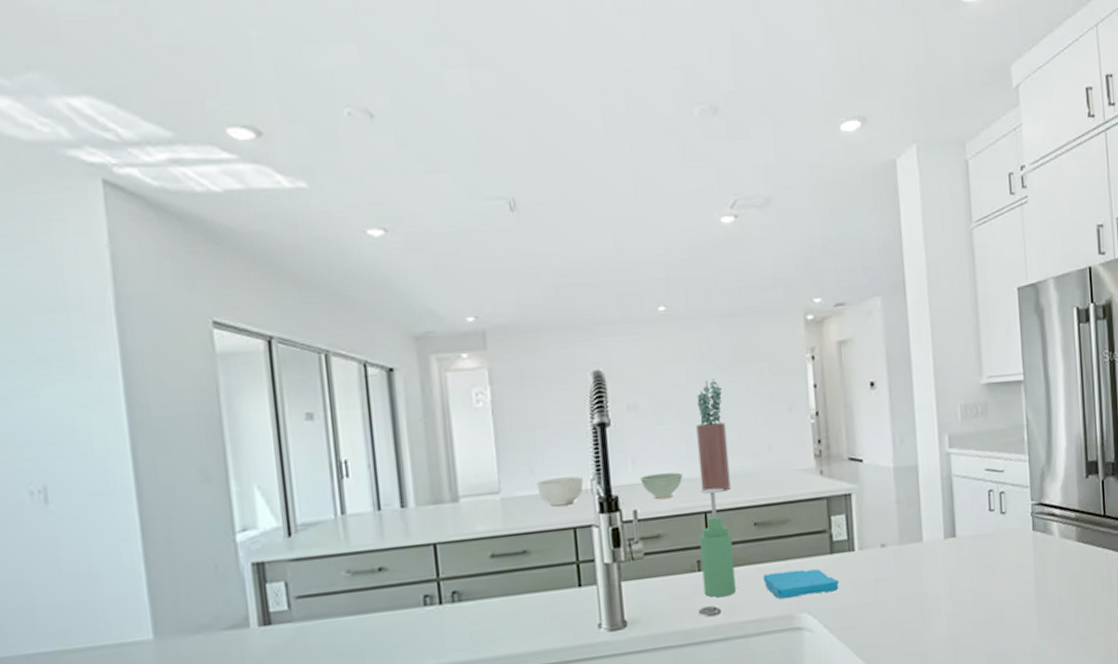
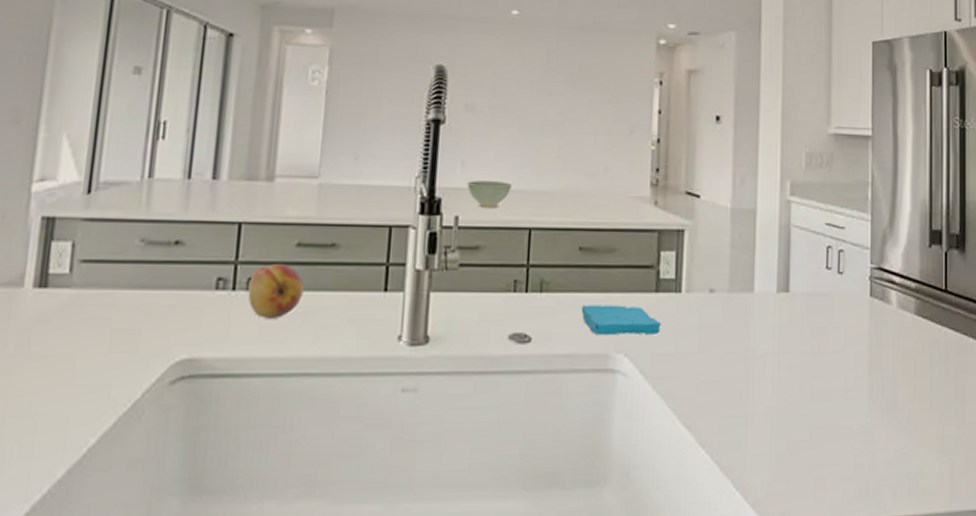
fruit: none [453,575,505,625] -> present [248,264,304,318]
bowl: present [537,476,583,507] -> none [358,170,408,201]
vase: present [696,378,731,492] -> none [529,90,564,209]
soap dispenser: present [699,488,736,597] -> none [516,204,554,324]

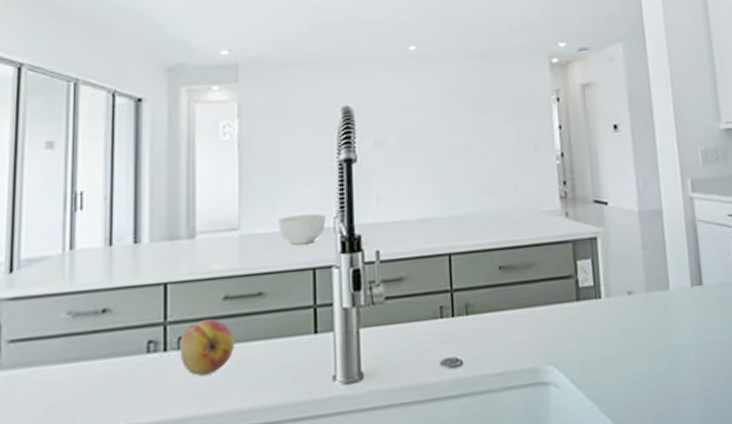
bowl: none [358,170,408,201] -> present [278,213,326,245]
bowl: present [467,180,513,209] -> none [384,211,429,240]
sponge: present [581,305,662,336] -> none [507,317,586,350]

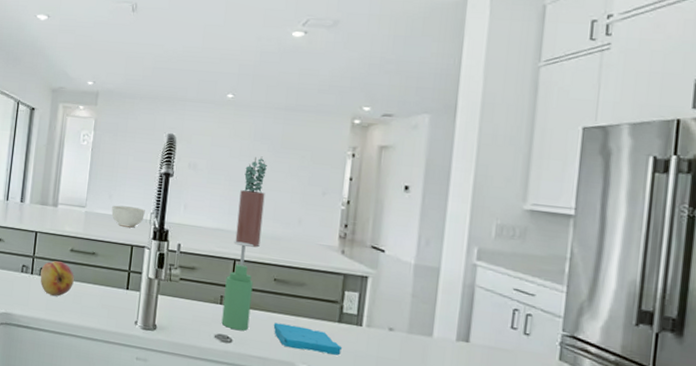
vase: none [443,117,476,233] -> present [235,156,267,248]
soap dispenser: none [443,228,480,347] -> present [221,241,254,331]
sponge: none [507,317,586,350] -> present [273,322,343,356]

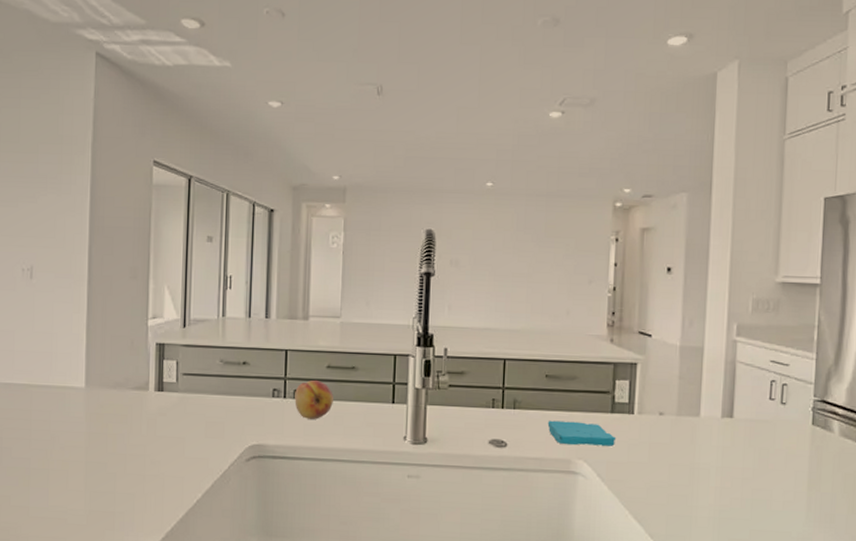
bowl: present [111,205,145,228] -> none [370,312,407,336]
soap dispenser: present [221,241,254,331] -> none [495,339,525,433]
vase: present [235,156,267,248] -> none [504,247,532,344]

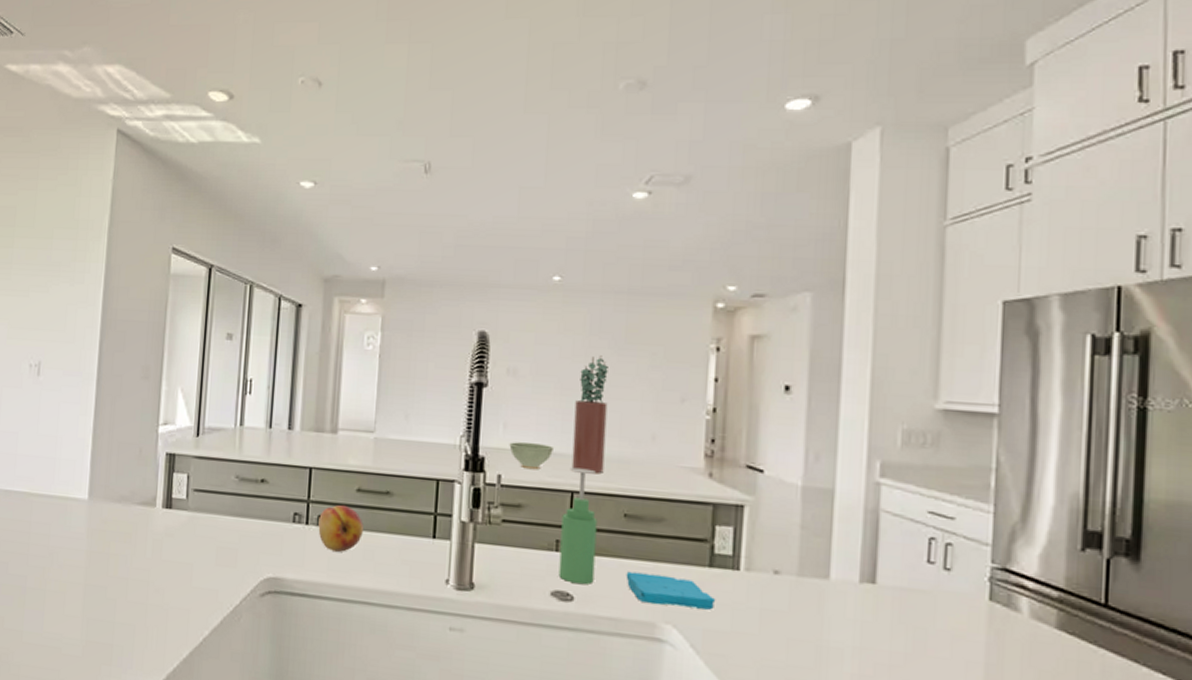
bowl: none [453,321,490,343] -> present [509,442,555,470]
soap dispenser: none [495,339,525,433] -> present [558,467,598,585]
vase: none [504,247,532,344] -> present [571,355,608,475]

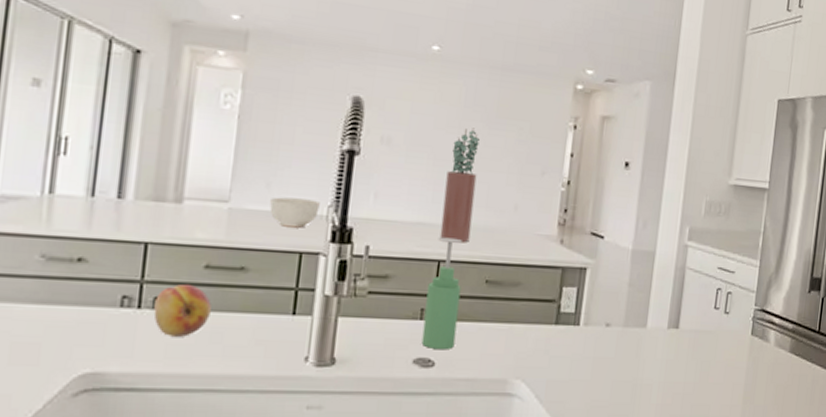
bowl: none [409,427,453,457] -> present [269,197,320,228]
bowl: present [509,442,555,470] -> none [379,212,425,241]
sponge: present [626,571,716,610] -> none [484,334,559,363]

